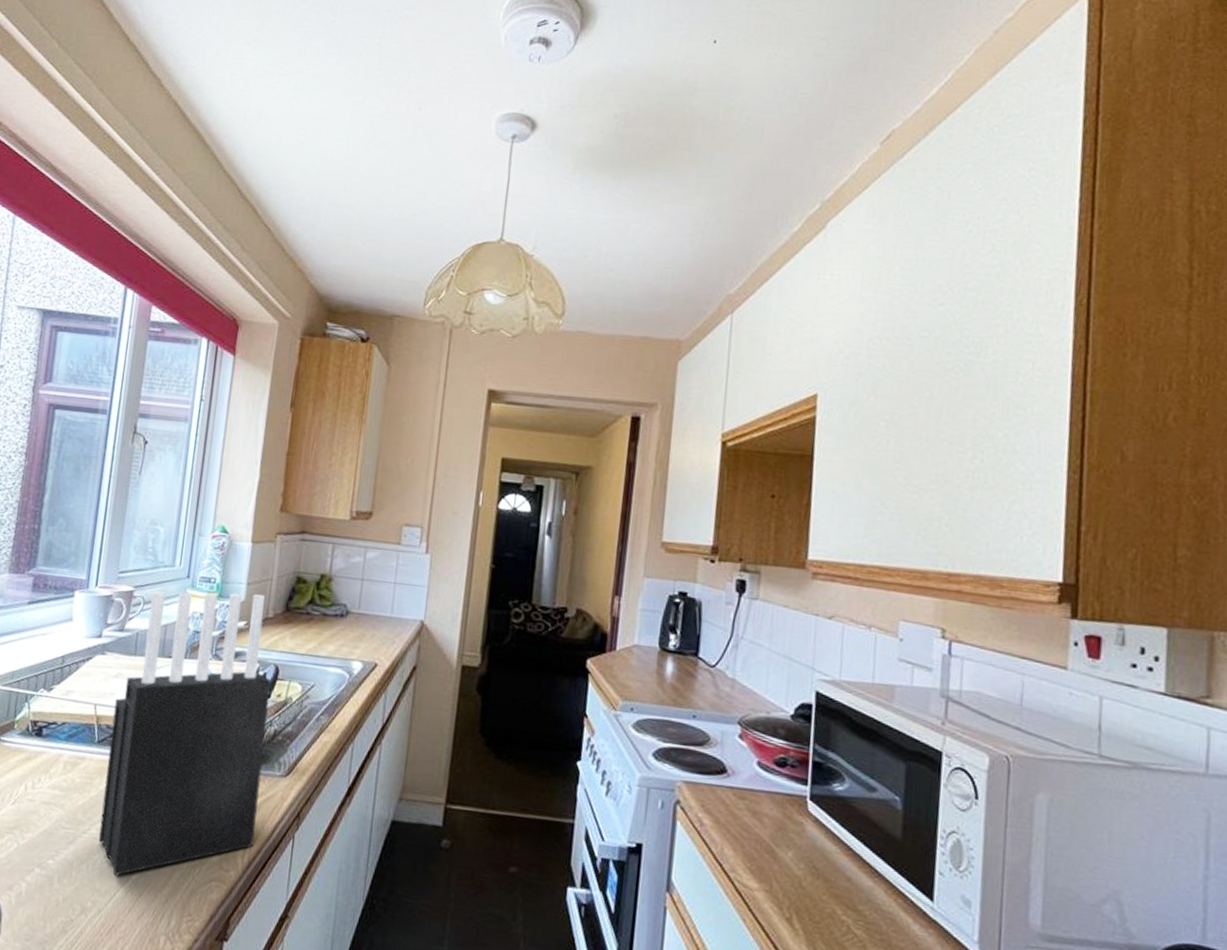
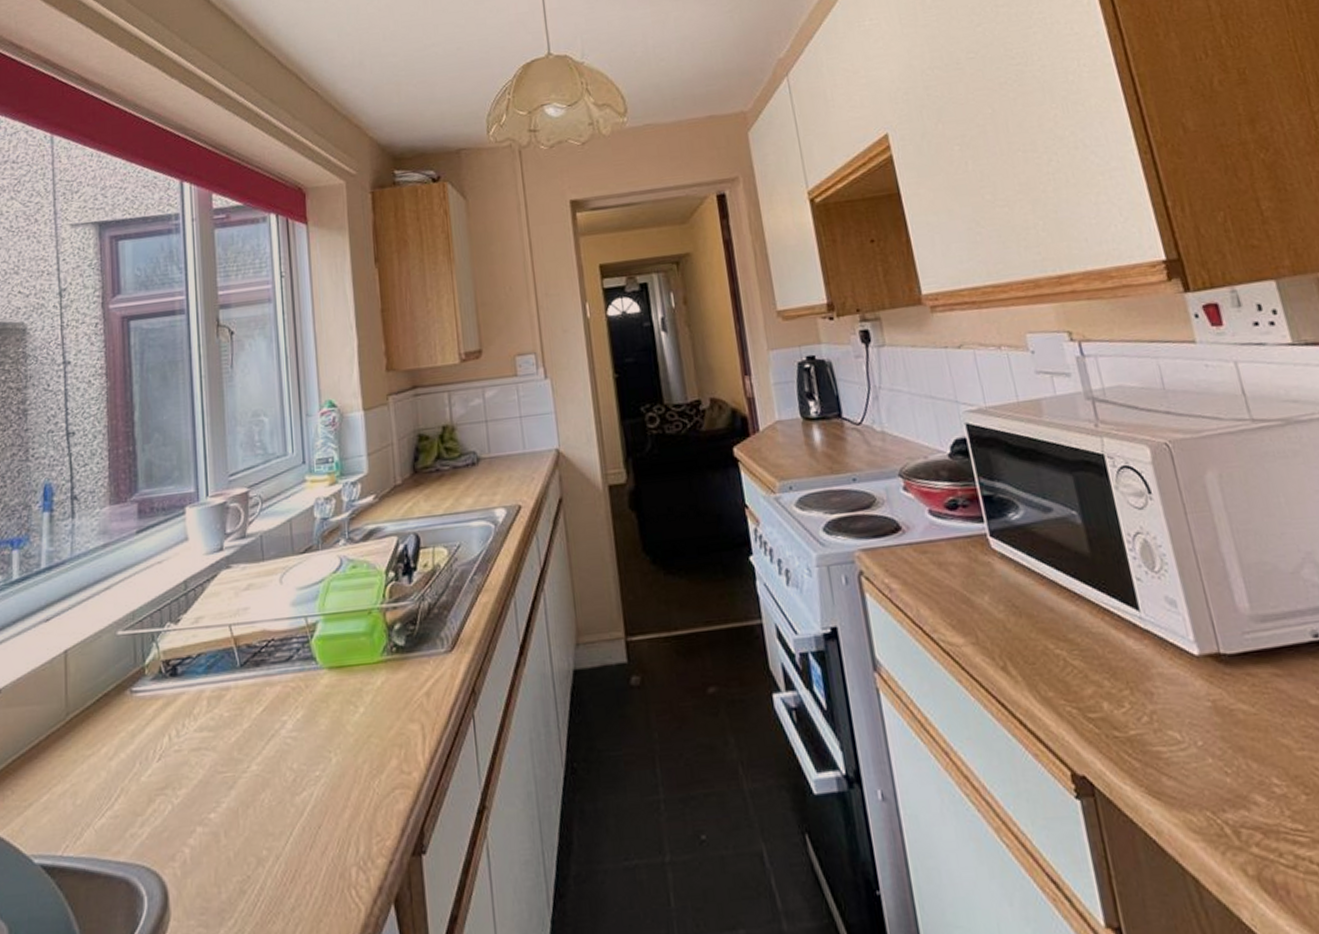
knife block: present [98,591,272,877] -> none [251,463,432,813]

